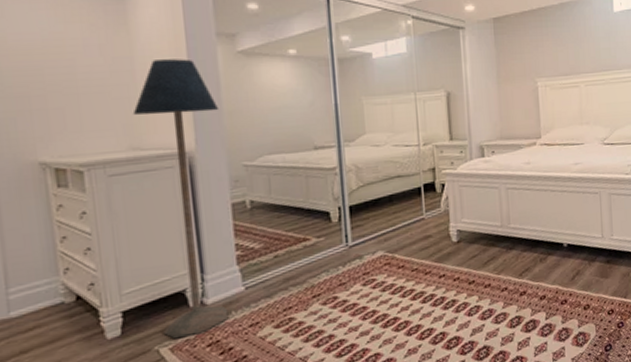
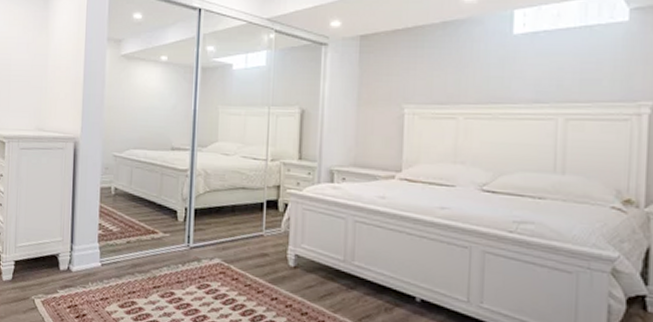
floor lamp: present [132,59,229,339] -> none [39,58,102,295]

